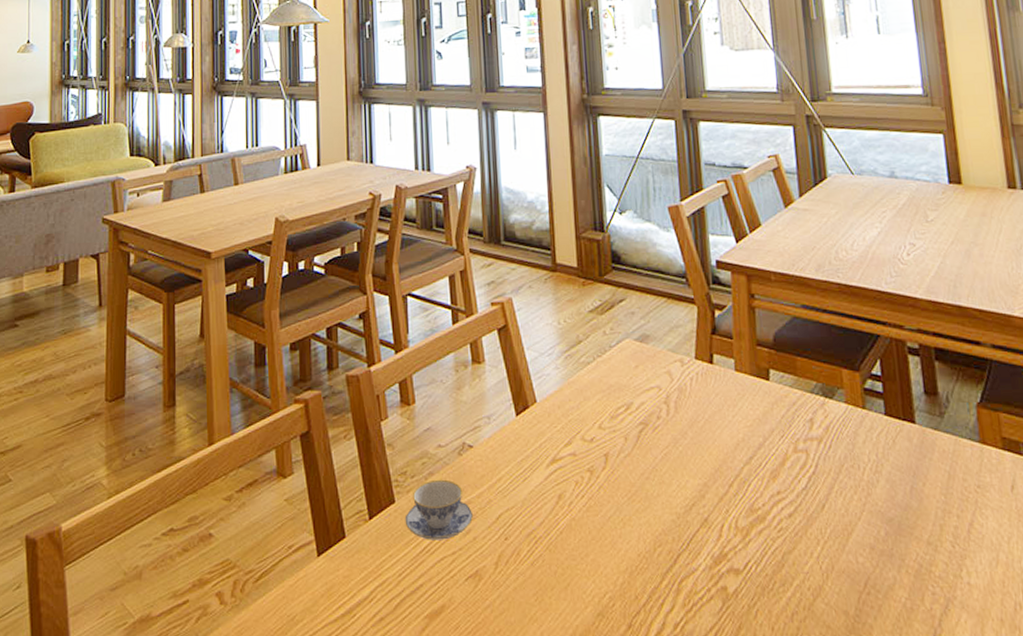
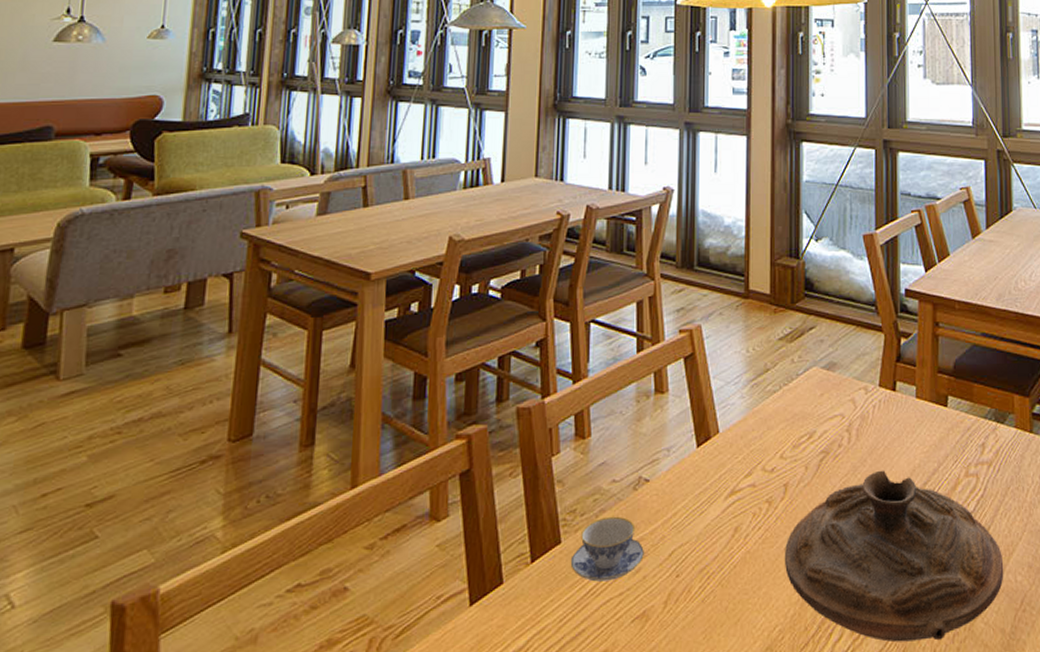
decorative bowl: none [609,443,844,618] -> present [784,470,1004,643]

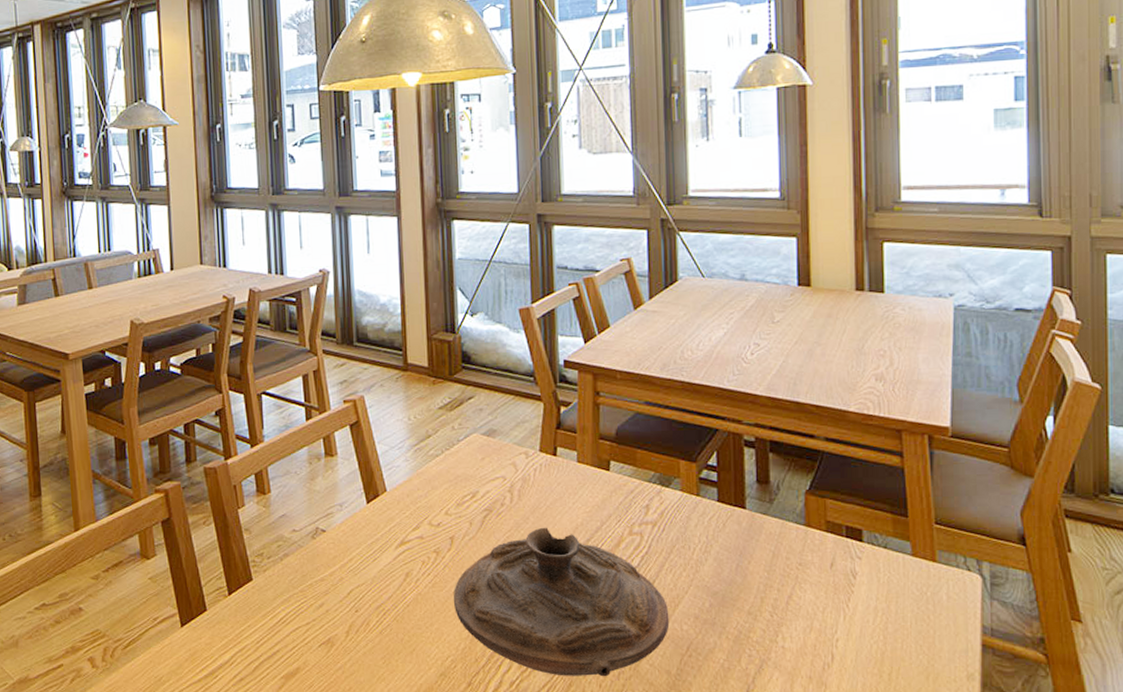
teacup: present [570,516,644,582] -> none [262,560,326,613]

